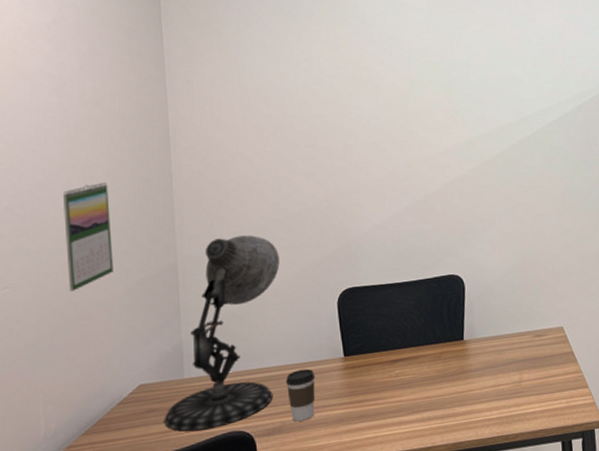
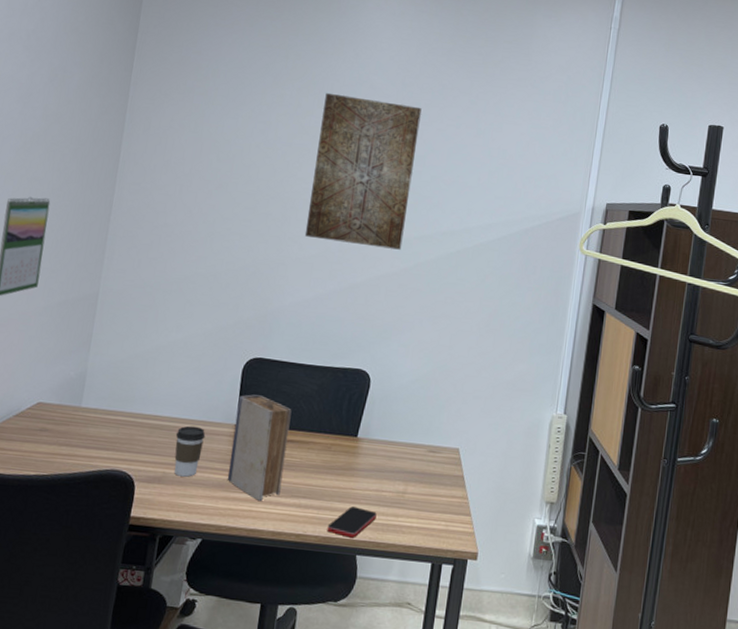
desk lamp: present [164,235,280,432] -> none [53,278,197,463]
book: none [340,323,401,426] -> present [227,394,292,502]
wall art: none [359,14,466,161] -> present [304,92,422,250]
smartphone: none [454,406,499,438] -> present [327,506,377,538]

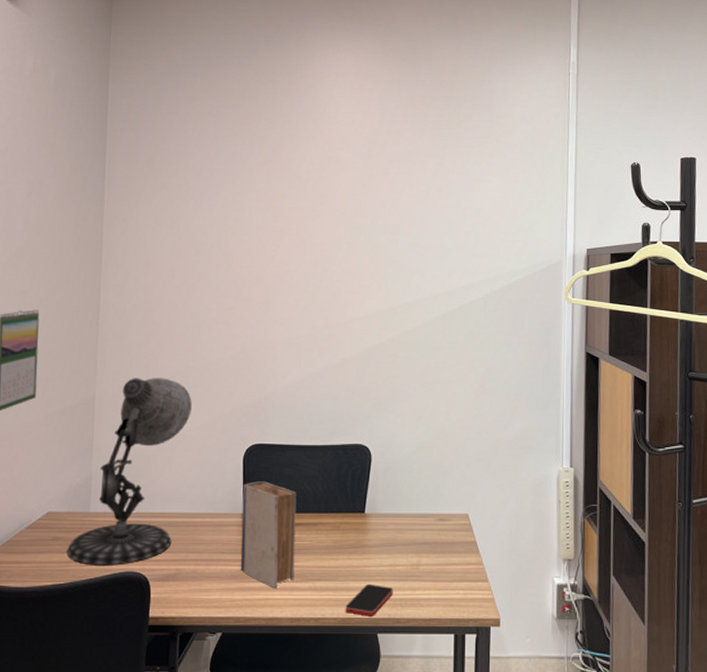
desk lamp: none [53,278,197,463] -> present [67,378,192,566]
coffee cup: present [174,425,206,477] -> none [185,519,214,571]
wall art: present [304,92,422,250] -> none [289,173,391,320]

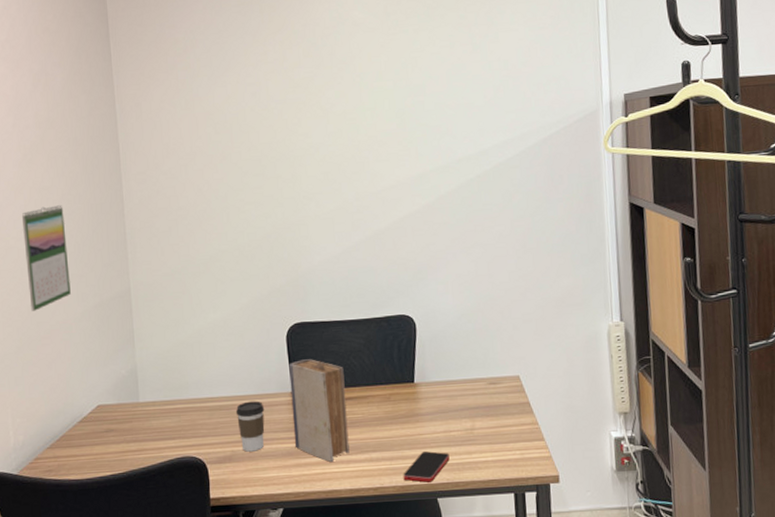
desk lamp: present [67,378,192,566] -> none [121,264,229,454]
coffee cup: none [185,519,214,571] -> present [235,401,265,452]

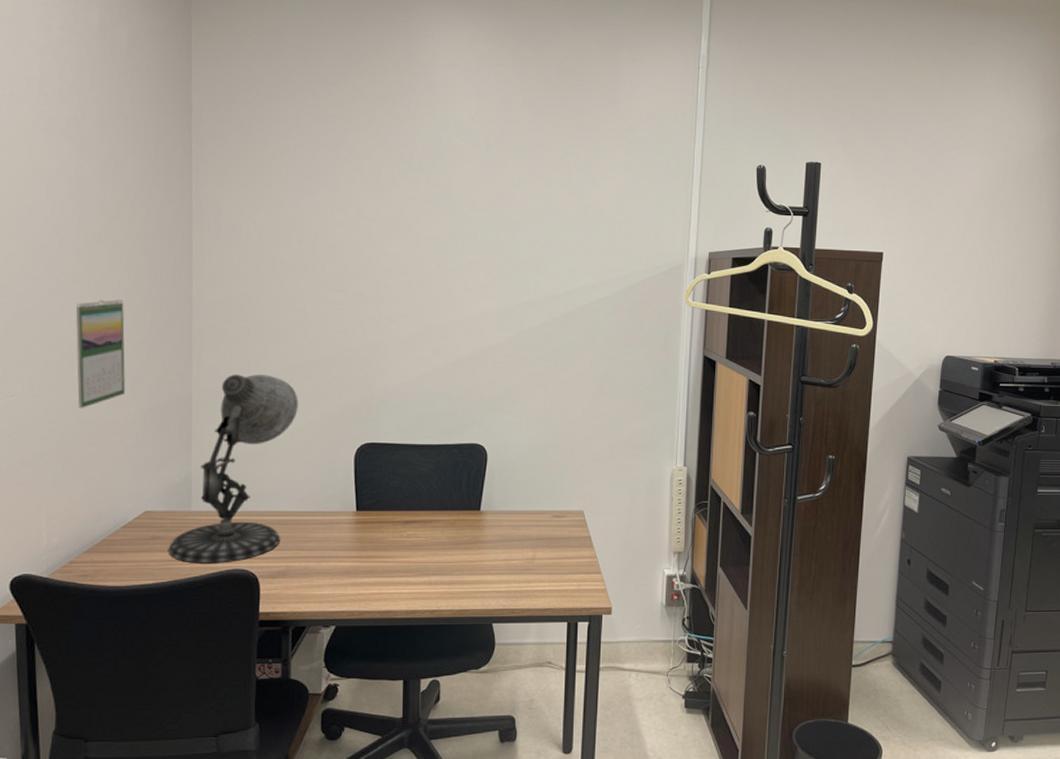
desk lamp: none [121,264,229,454] -> present [168,374,298,564]
coffee cup: present [235,401,265,452] -> none [294,518,325,568]
book: present [289,359,350,463] -> none [353,480,411,584]
smartphone: present [403,451,450,483] -> none [460,578,508,608]

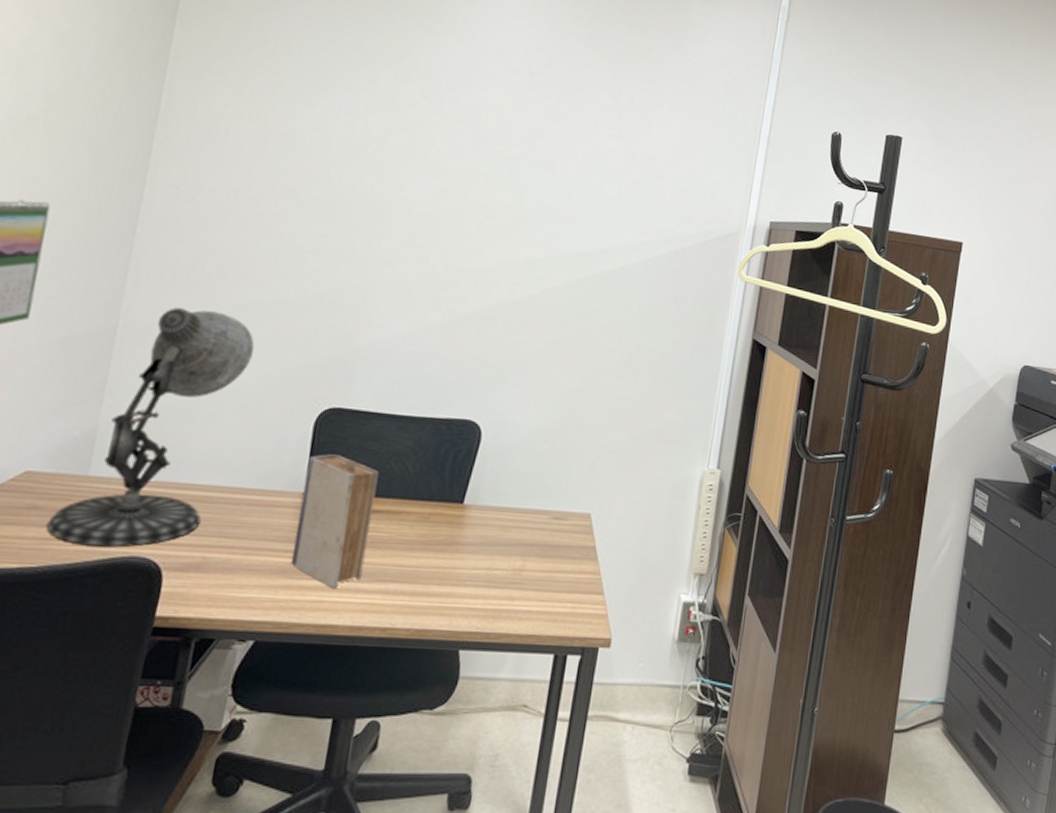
book: none [353,480,411,584] -> present [291,454,379,590]

